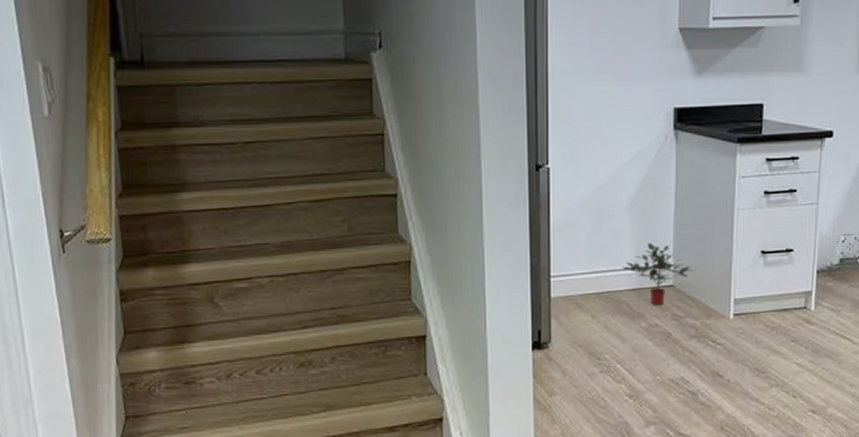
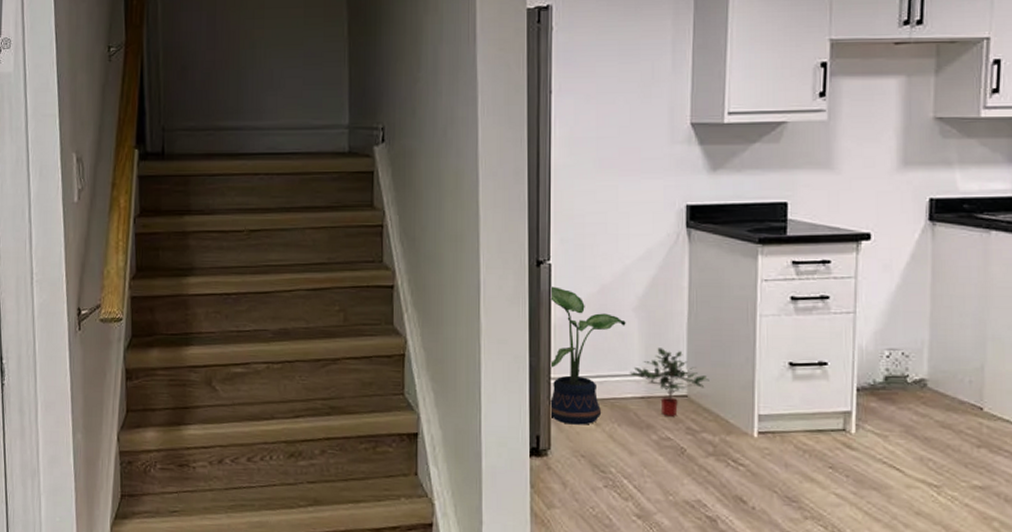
potted plant: none [548,189,619,318] -> present [549,286,626,425]

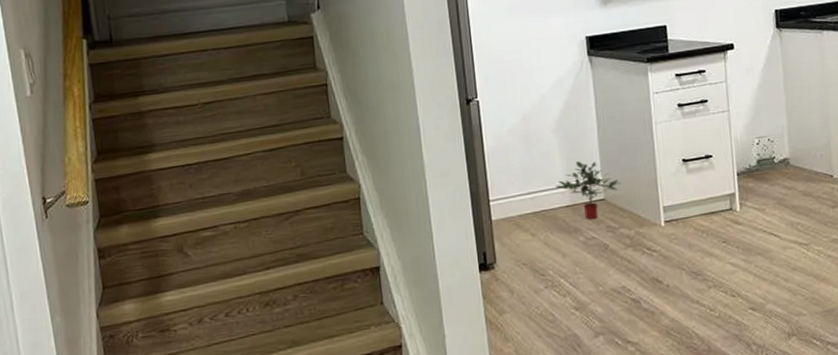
potted plant: present [549,286,626,425] -> none [480,120,548,239]

